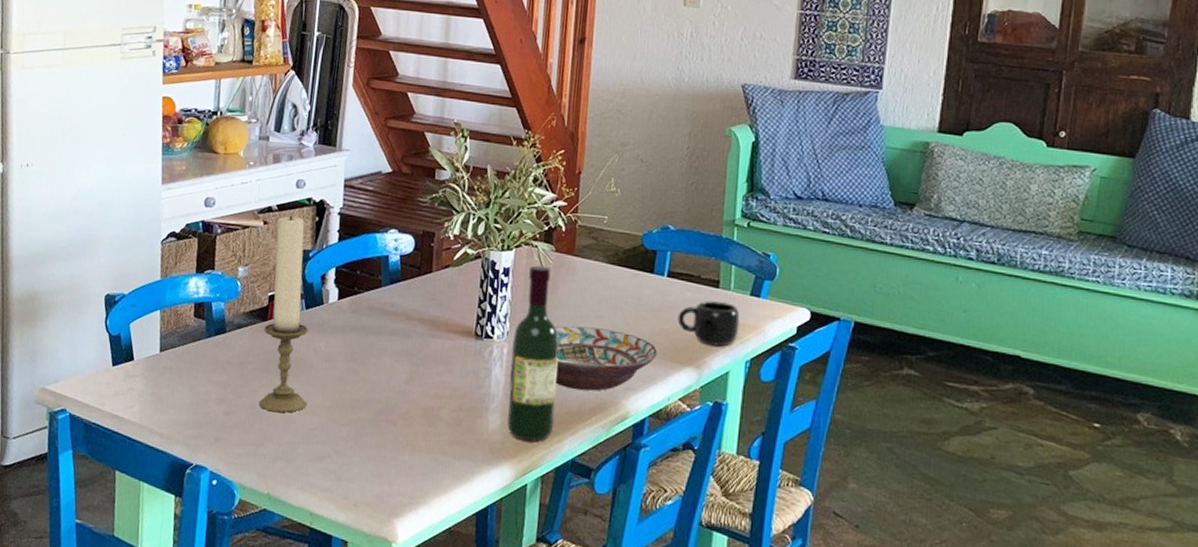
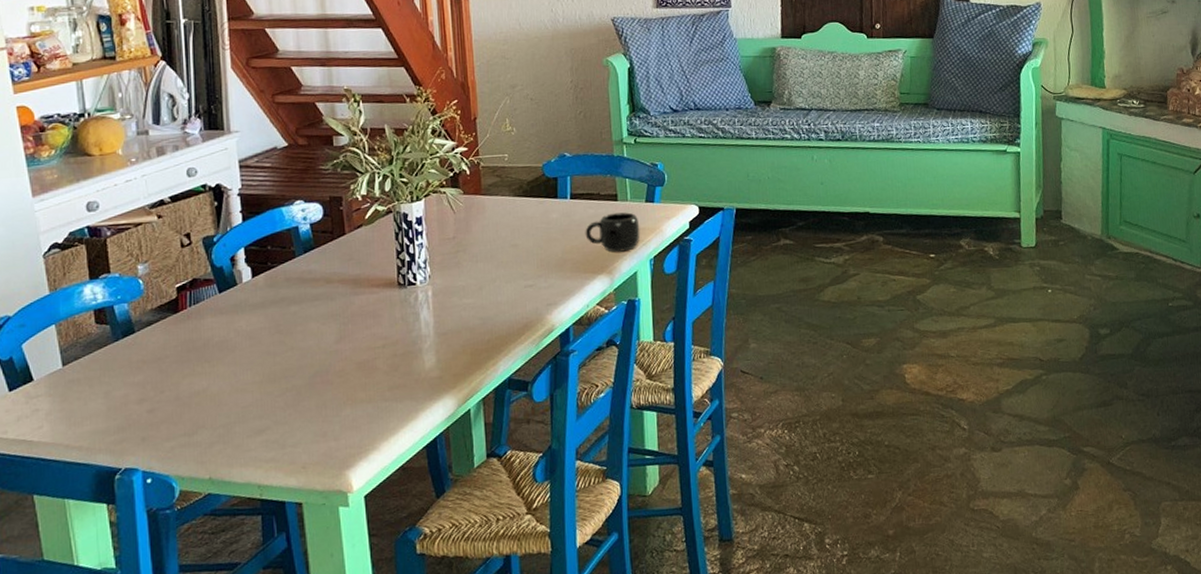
candle holder: present [258,215,309,413] -> none [172,204,237,400]
wine bottle: present [507,265,559,441] -> none [435,209,486,371]
decorative bowl: present [554,326,657,391] -> none [474,255,571,315]

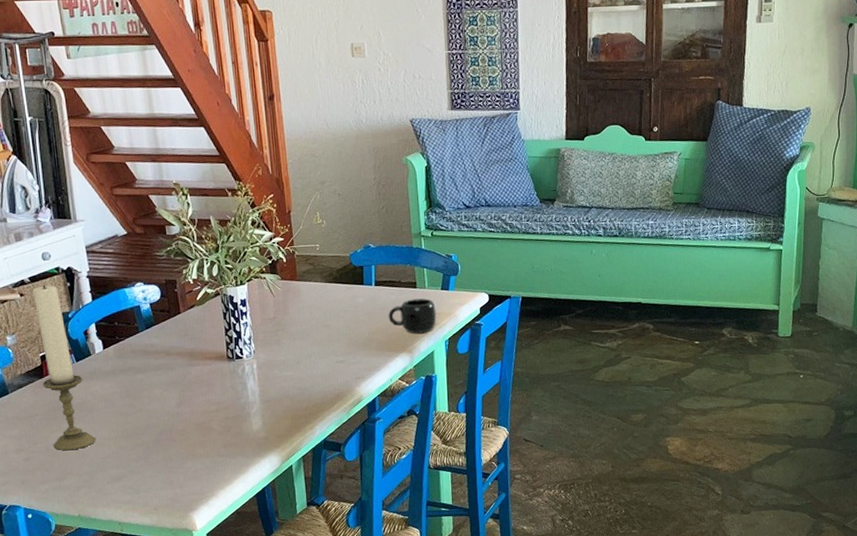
candle holder: none [172,204,237,400] -> present [32,284,97,451]

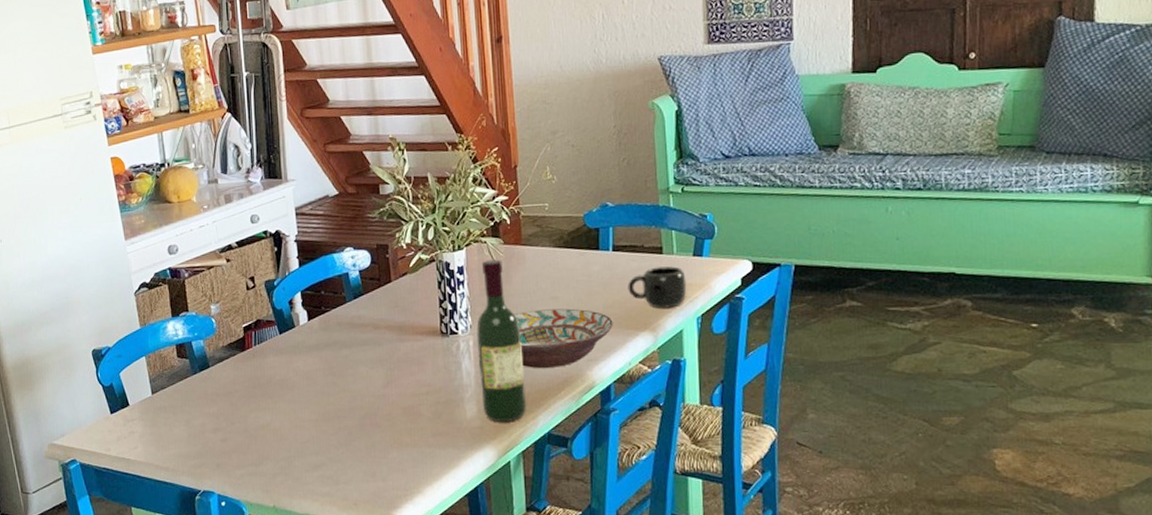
candle holder: present [32,284,97,451] -> none [239,249,296,433]
wine bottle: none [259,293,305,433] -> present [476,259,526,422]
decorative bowl: none [292,335,377,386] -> present [514,308,613,368]

